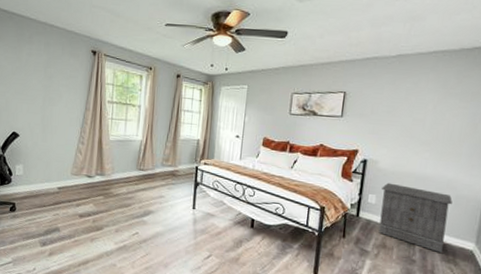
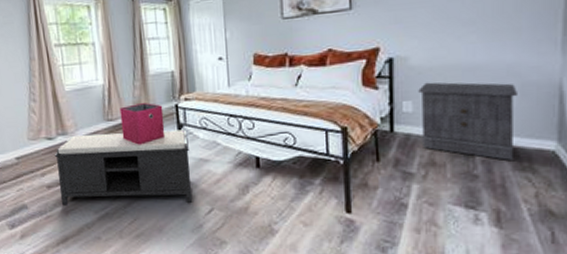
bench: none [88,177,202,247] -> present [55,129,192,206]
storage bin: none [149,160,186,194] -> present [119,102,166,145]

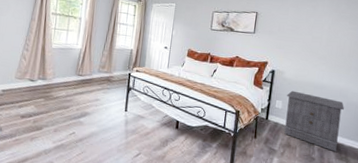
bench: present [55,129,192,206] -> none [29,81,133,146]
storage bin: present [119,102,166,145] -> none [86,67,120,98]

